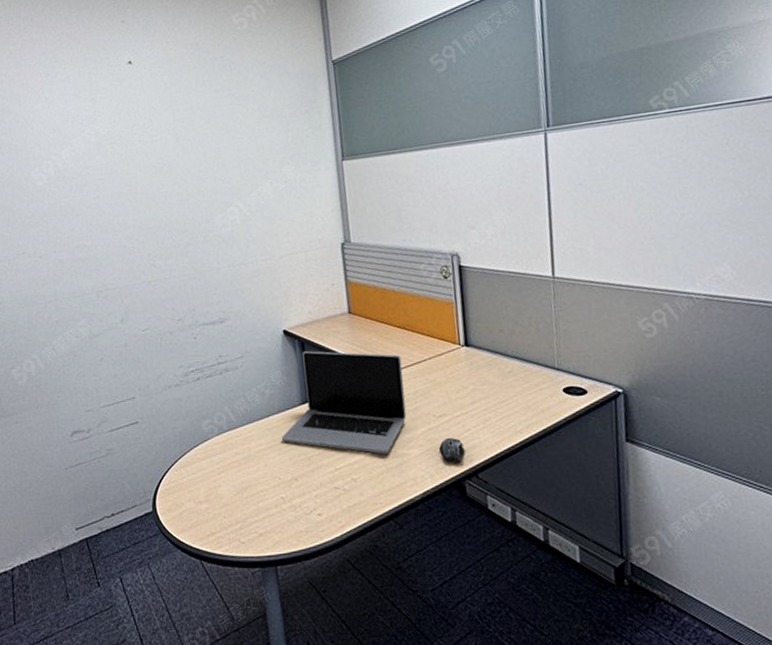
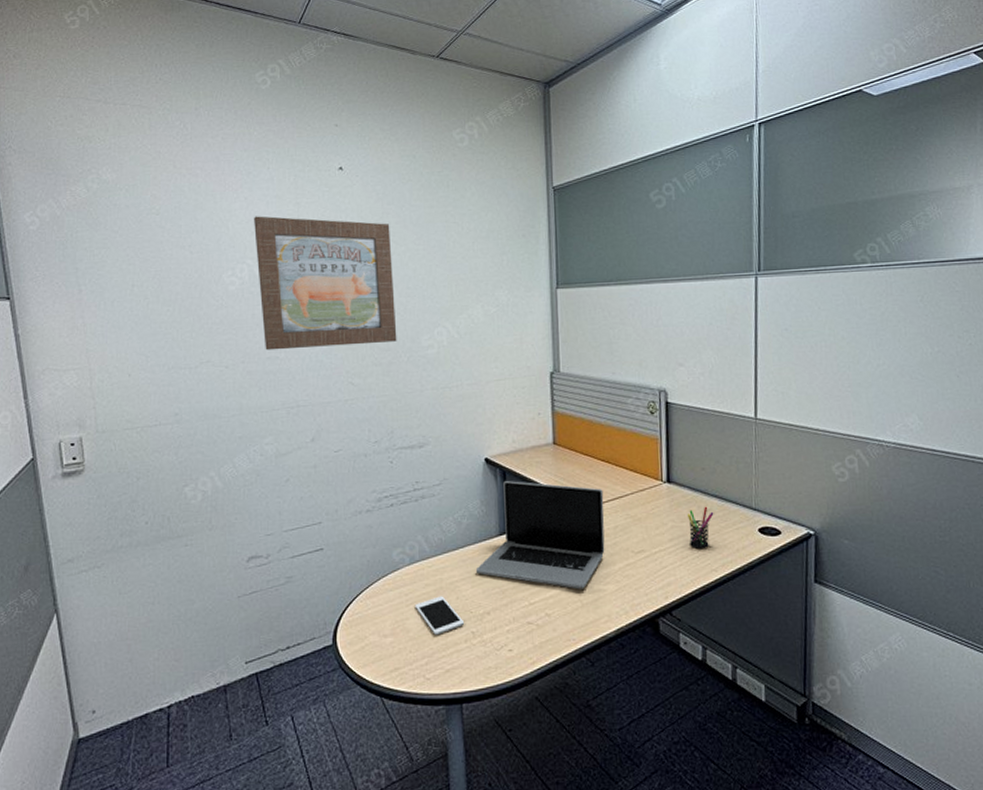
wall art: none [55,111,193,239] -> present [254,216,397,351]
cell phone: none [226,464,274,501] -> present [414,596,465,635]
computer mouse: present [439,438,465,464] -> none [636,575,661,600]
pen holder: none [487,368,516,412] -> present [687,506,714,550]

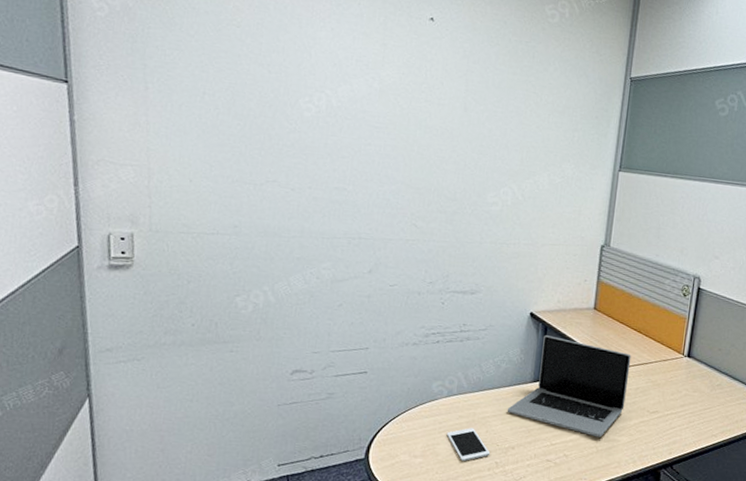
wall art: present [254,216,397,351] -> none [334,48,473,194]
pen holder: present [687,506,714,550] -> none [698,381,722,417]

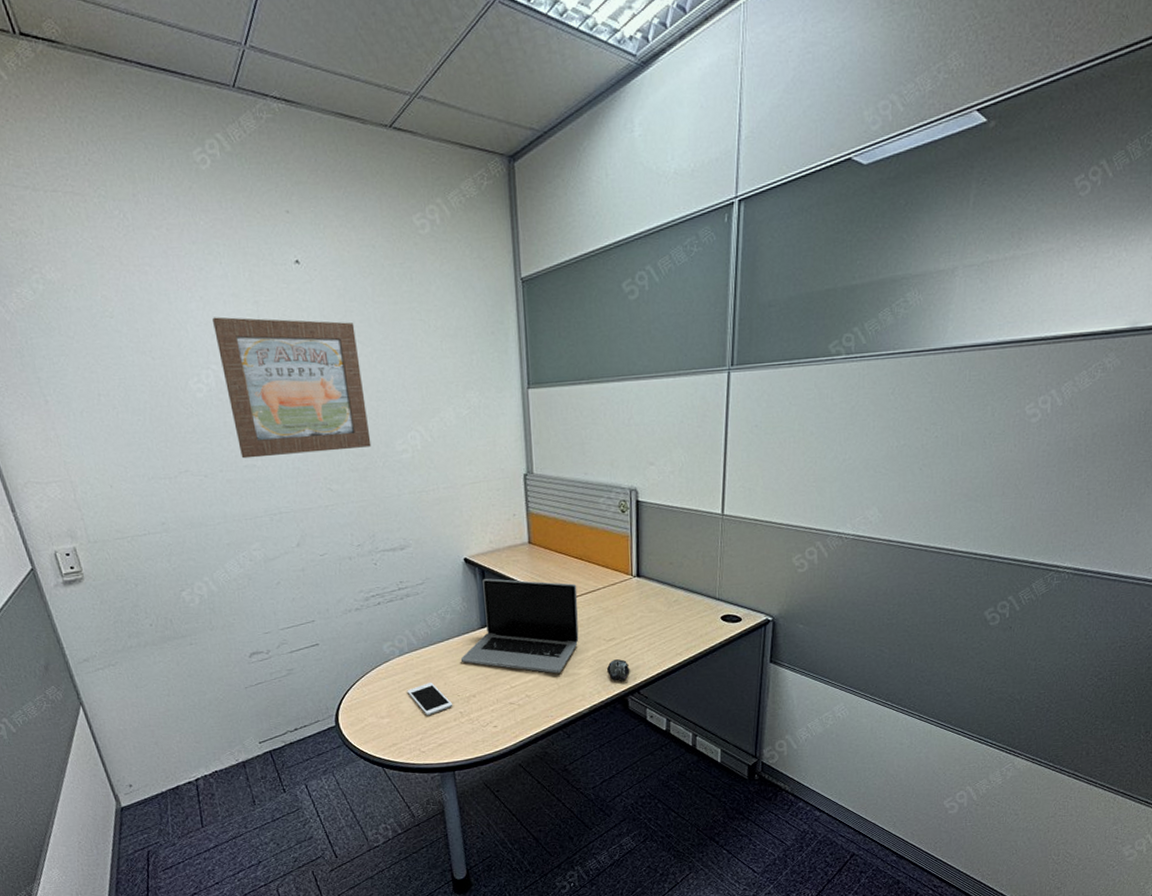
wall art: none [334,48,473,194] -> present [212,317,372,459]
computer mouse: none [646,432,667,454] -> present [607,659,630,682]

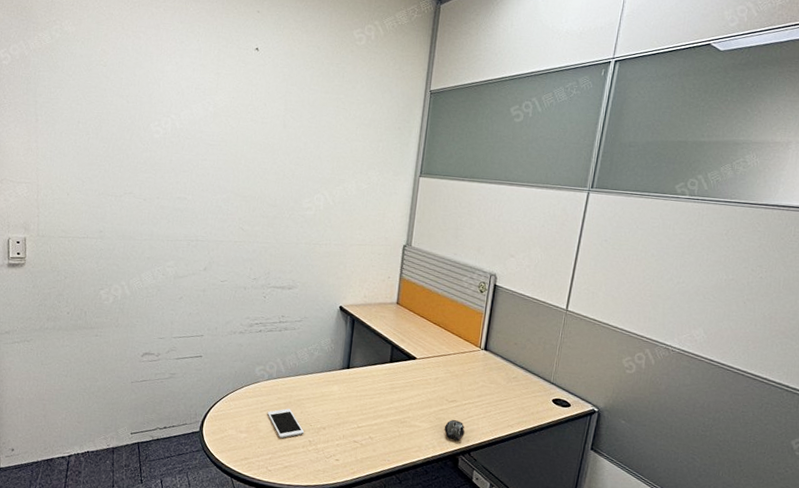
wall art: present [212,317,372,459] -> none [177,79,291,200]
laptop: present [460,578,579,674] -> none [319,327,431,423]

